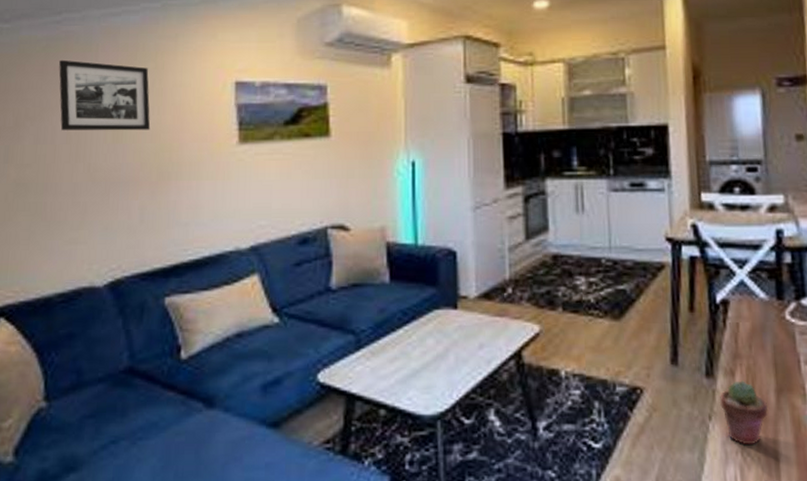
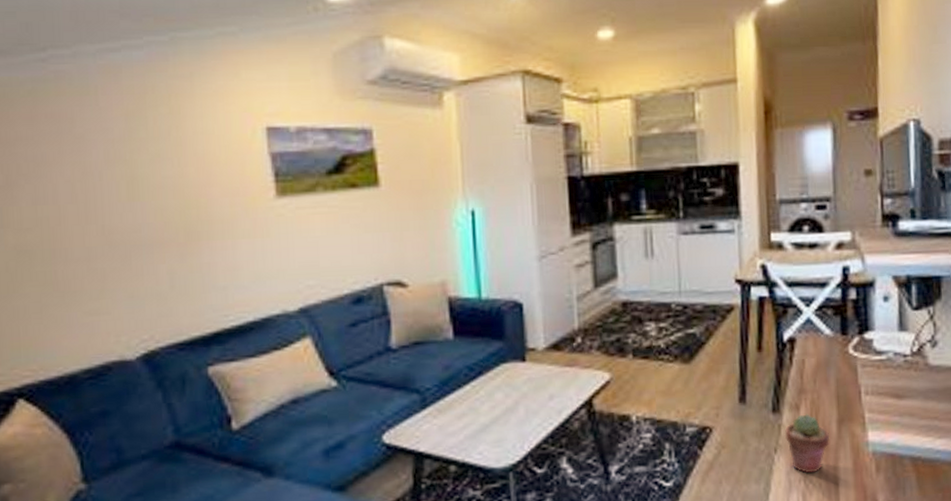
picture frame: present [59,59,151,131] -> none [51,105,172,188]

